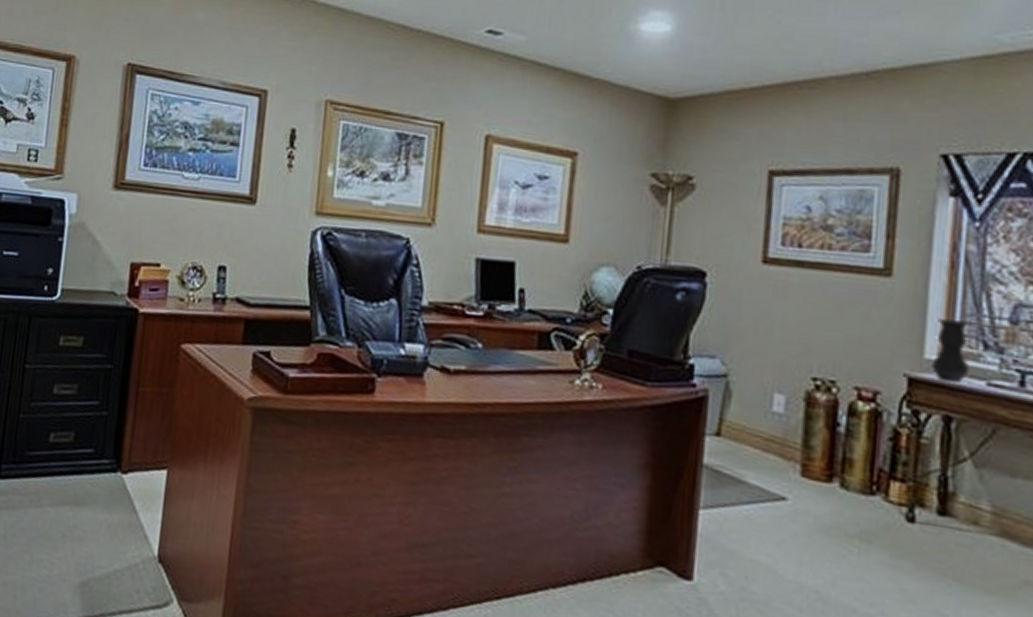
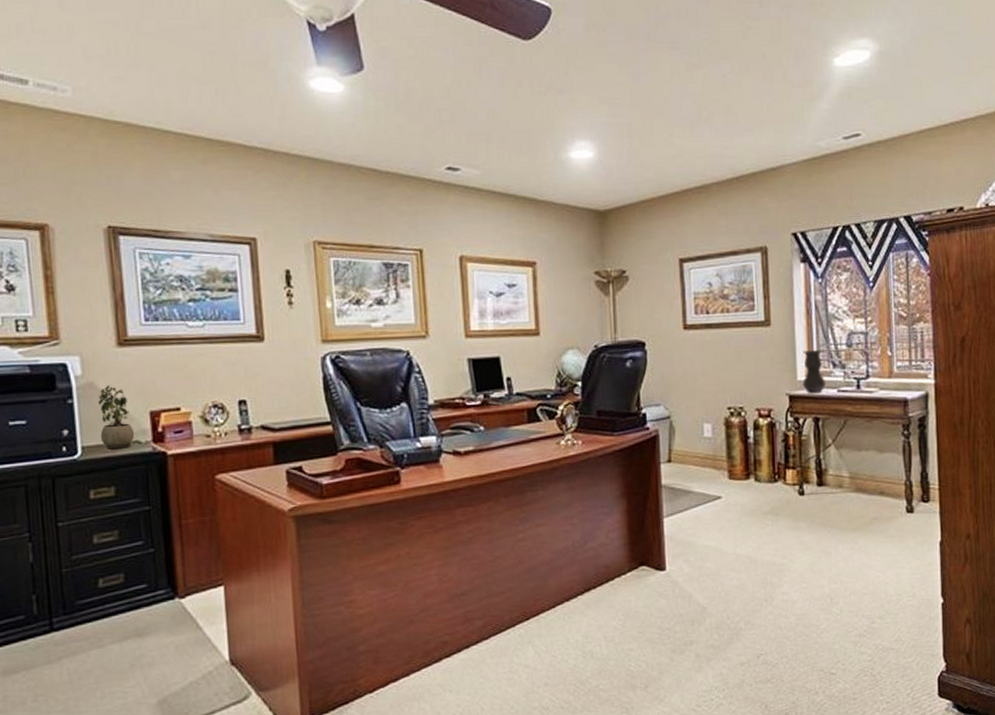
potted plant: none [80,228,113,298] -> present [98,385,135,450]

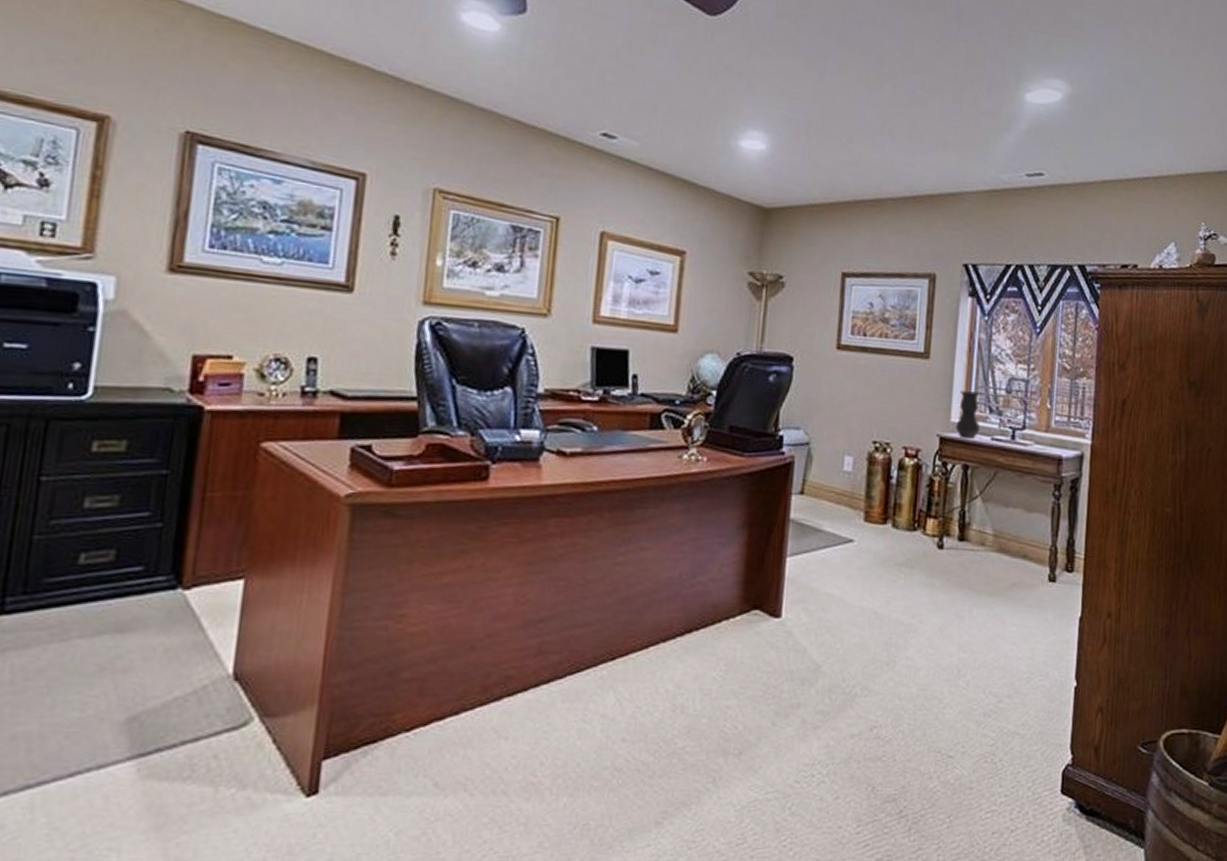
potted plant: present [98,385,135,450] -> none [121,316,168,396]

